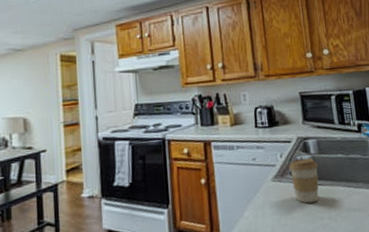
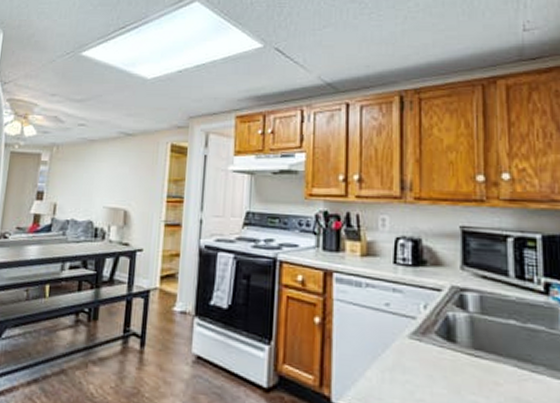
coffee cup: present [289,158,319,204] -> none [435,315,478,380]

